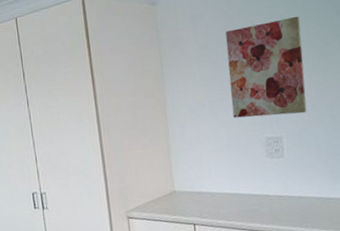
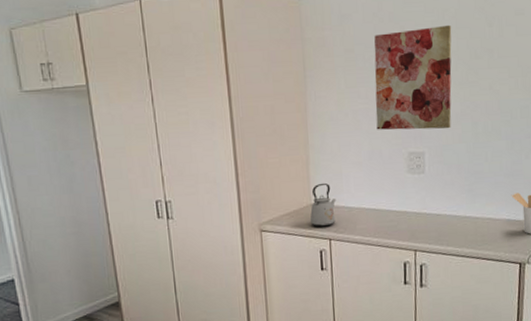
kettle: none [174,170,199,213] -> present [310,182,337,227]

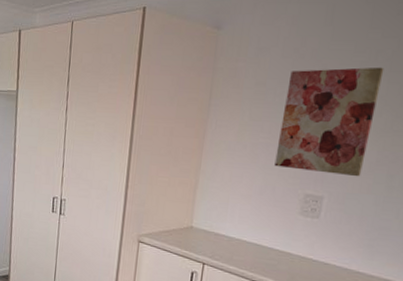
kettle: present [310,182,337,227] -> none [187,208,218,251]

